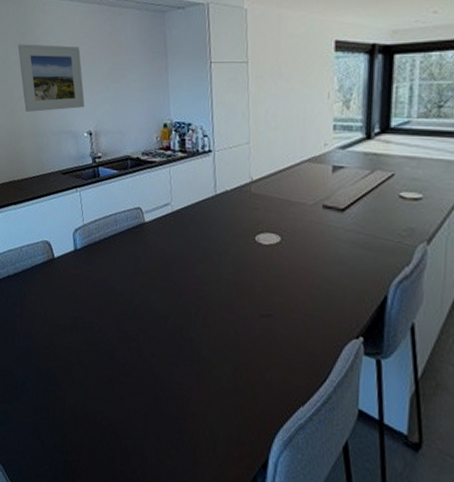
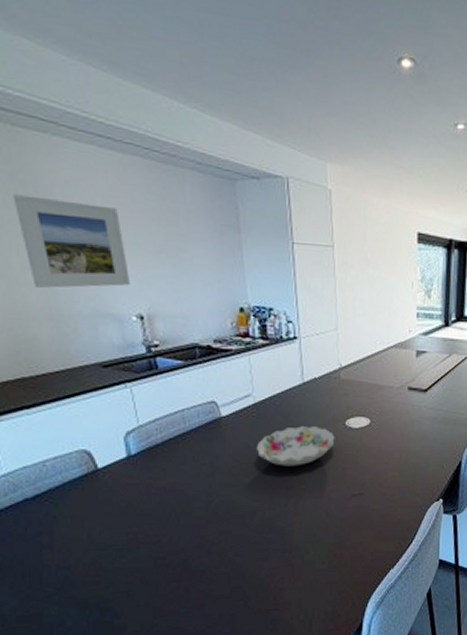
decorative bowl: none [172,237,245,277] -> present [256,426,335,466]

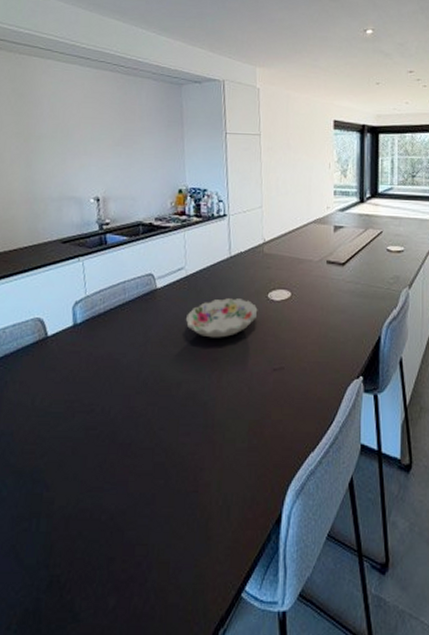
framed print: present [13,194,131,288] -> none [12,104,93,177]

